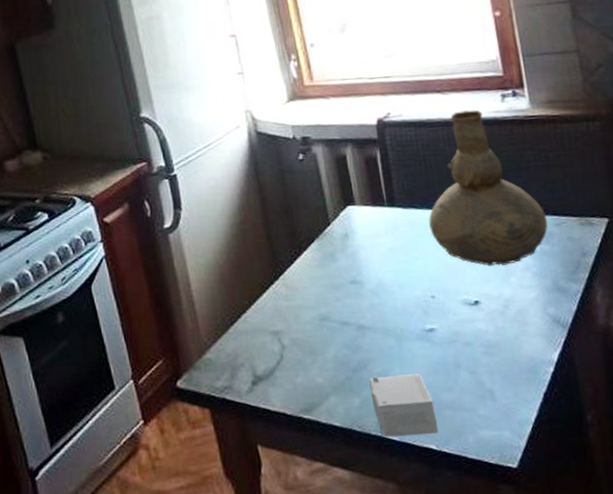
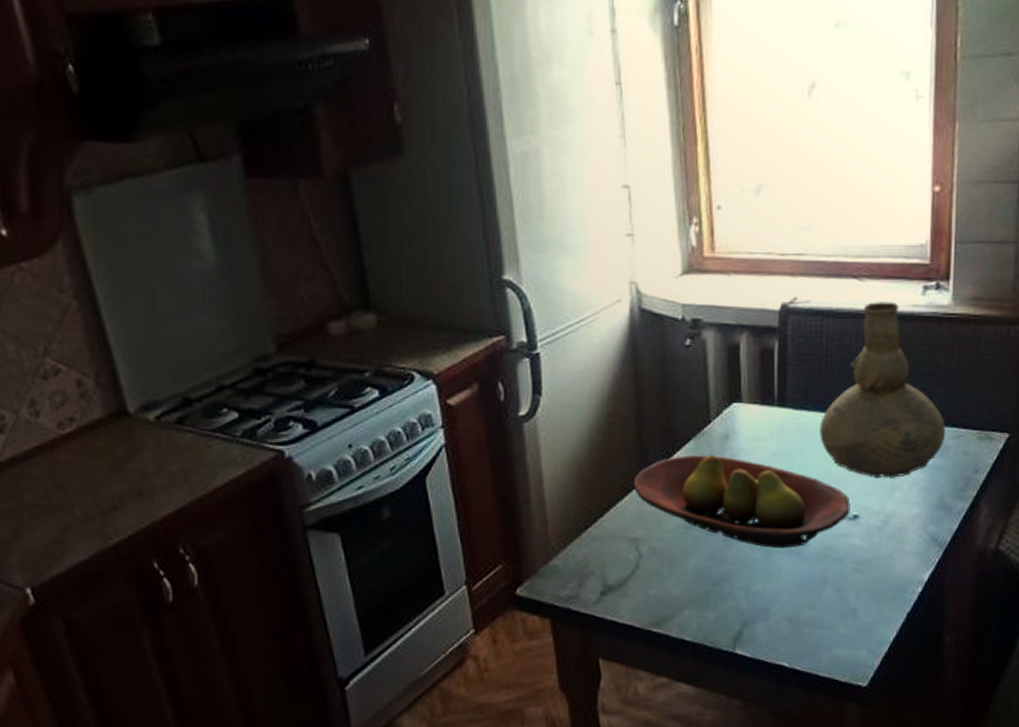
fruit bowl: none [269,252,471,336] -> present [633,455,850,549]
small box: present [369,374,439,438] -> none [728,589,794,654]

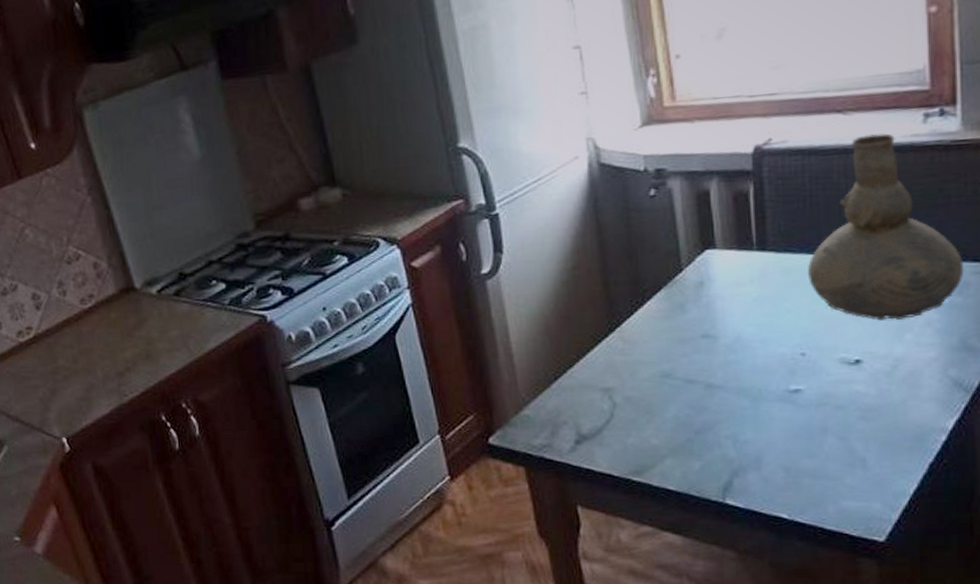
fruit bowl: present [633,455,850,549] -> none [602,303,851,397]

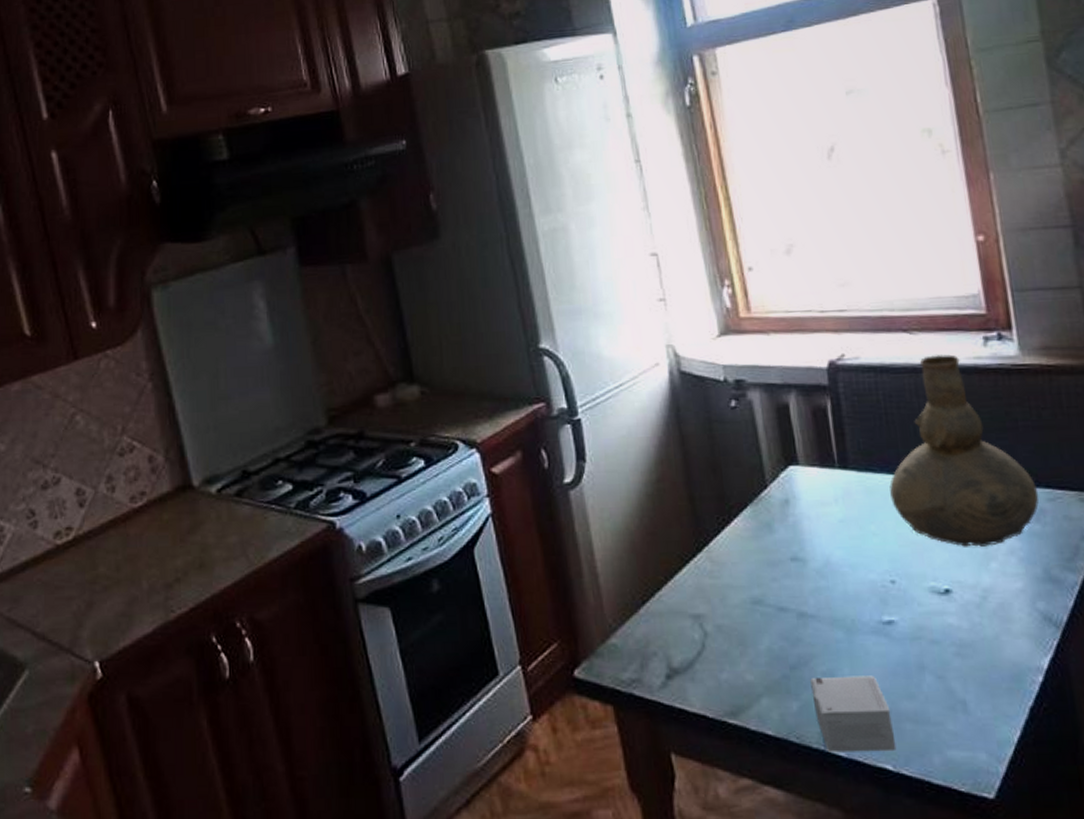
small box: none [714,438,793,504] -> present [810,675,897,752]

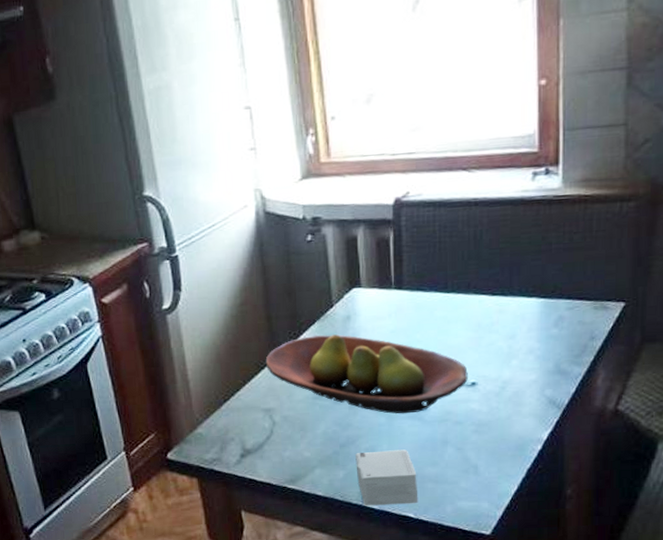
fruit bowl: none [690,522,940,628] -> present [265,334,468,415]
vase: present [889,354,1039,547] -> none [436,189,560,349]

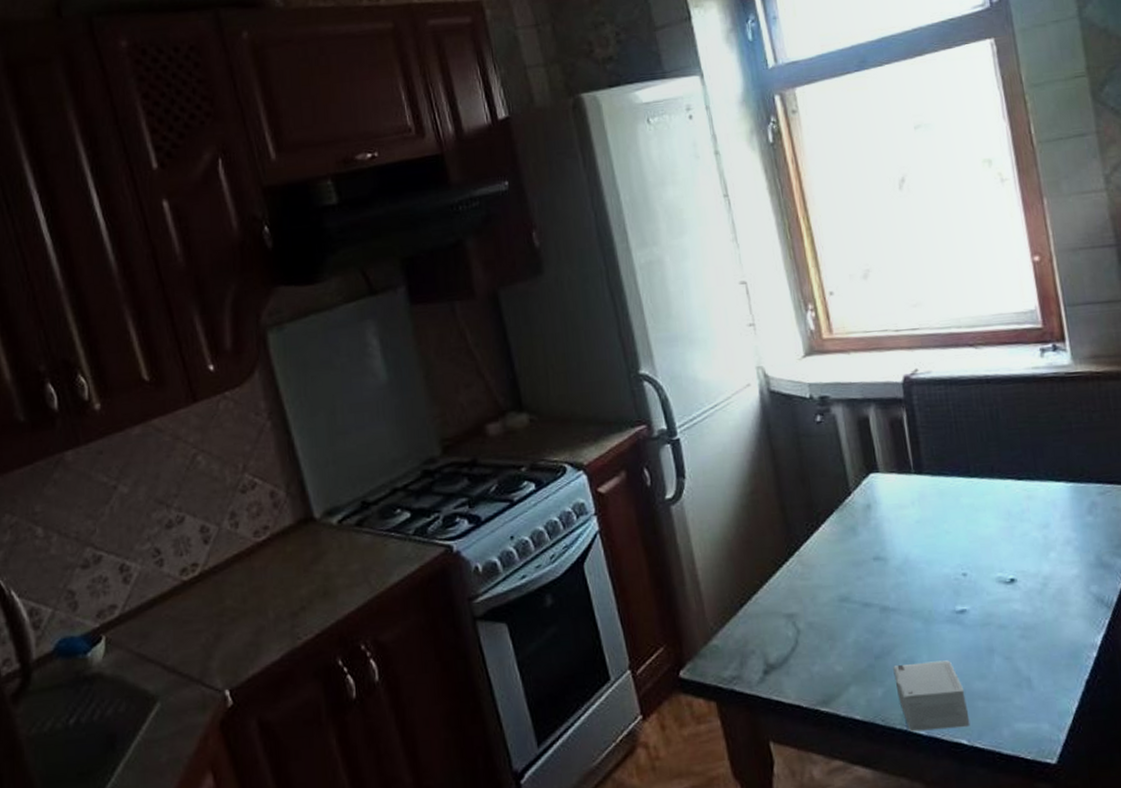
fruit bowl: present [265,334,468,415] -> none [782,525,1006,618]

